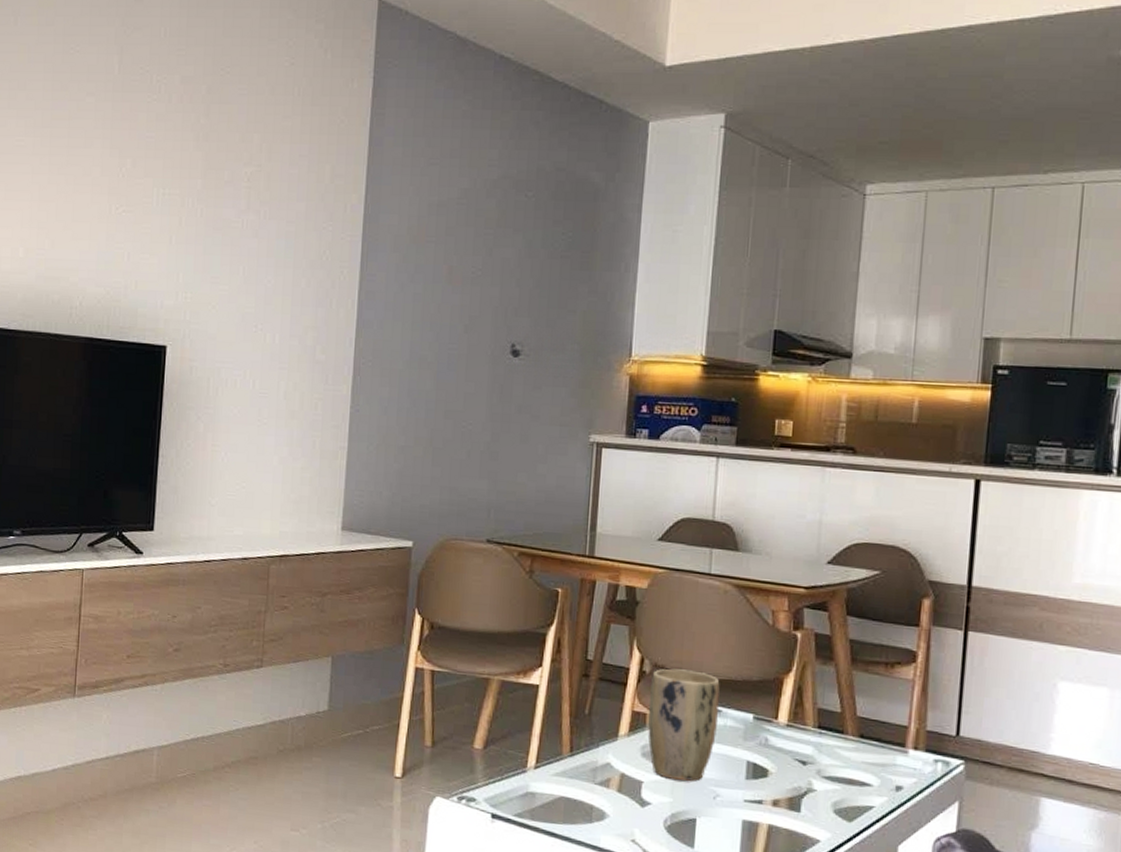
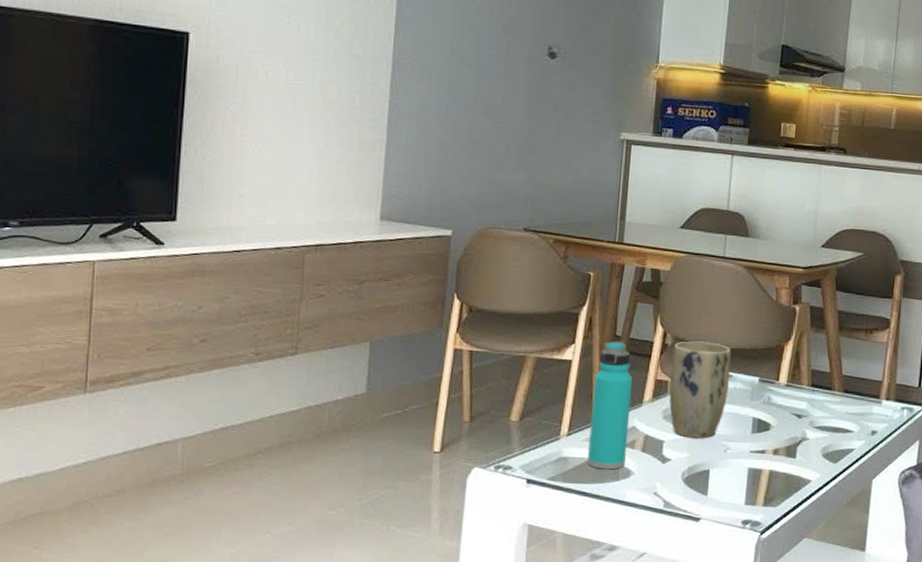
water bottle: none [557,665,607,810] -> present [587,340,633,470]

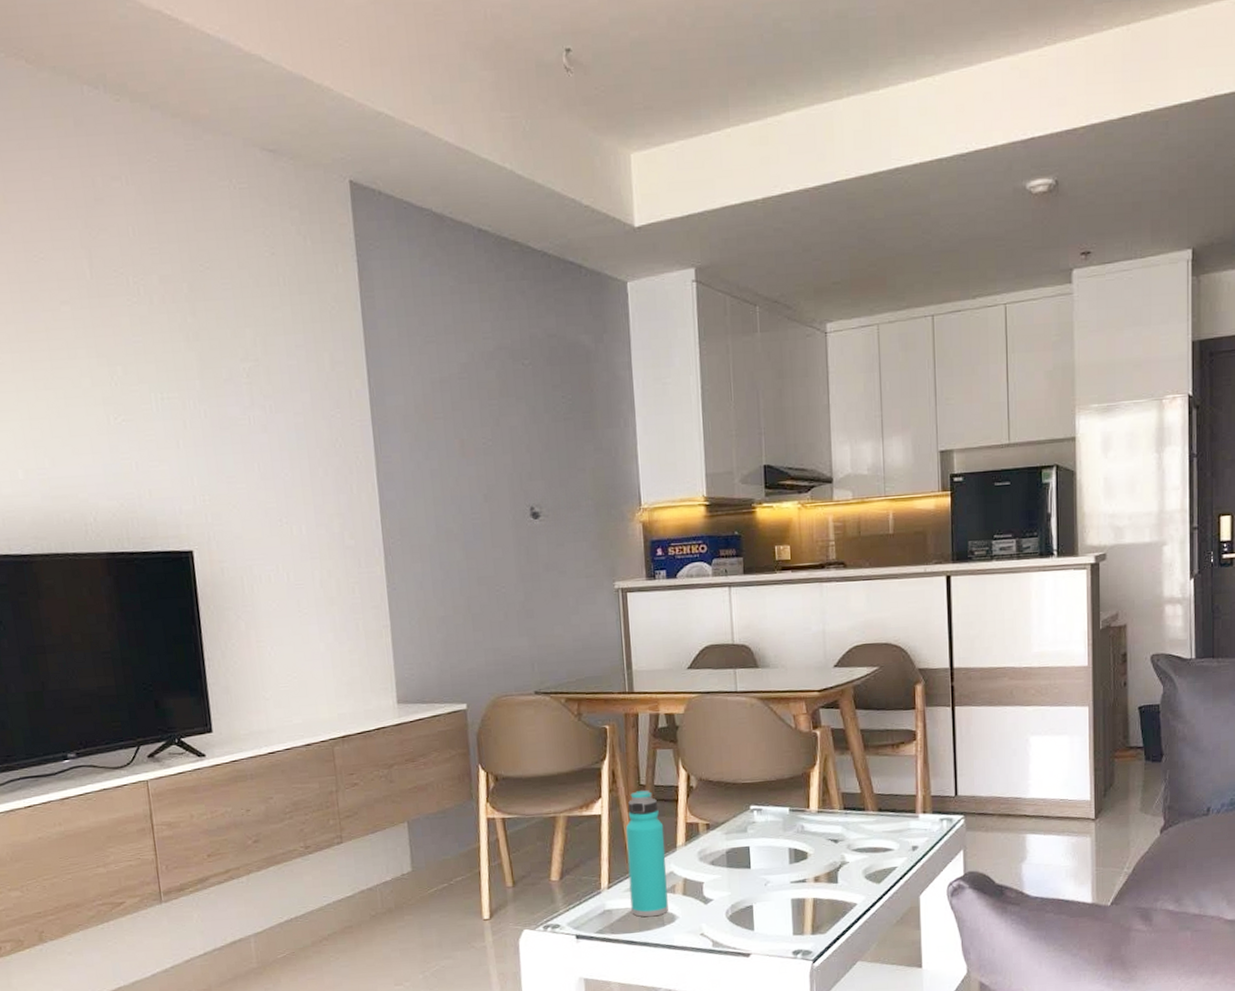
plant pot: present [669,341,732,438] -> none [698,778,760,876]

